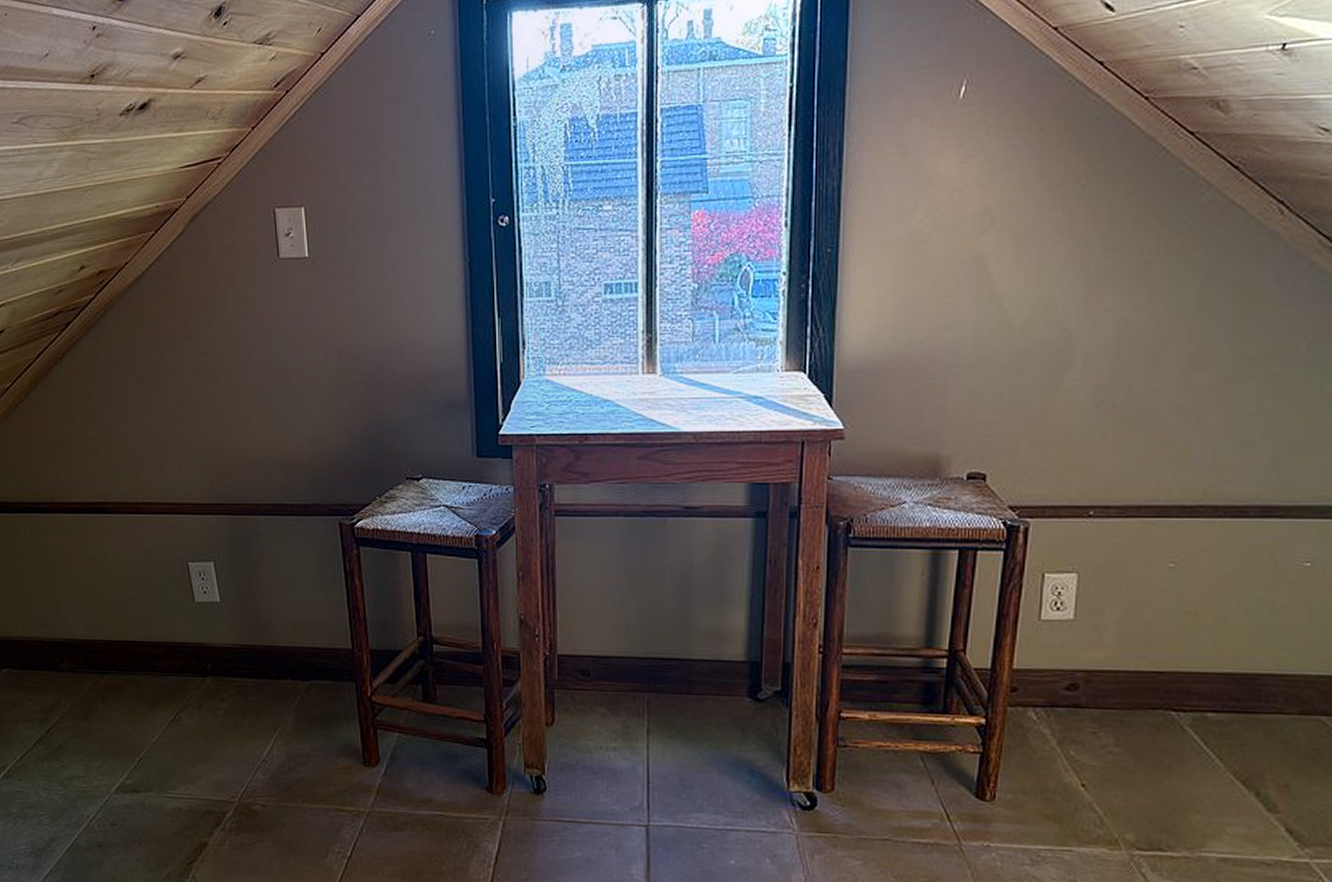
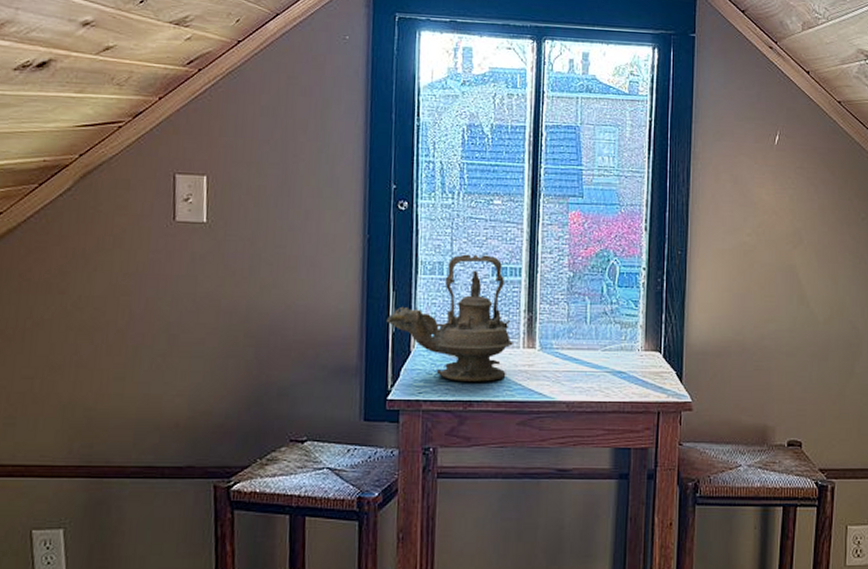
teapot: none [493,270,631,413] -> present [386,254,513,382]

